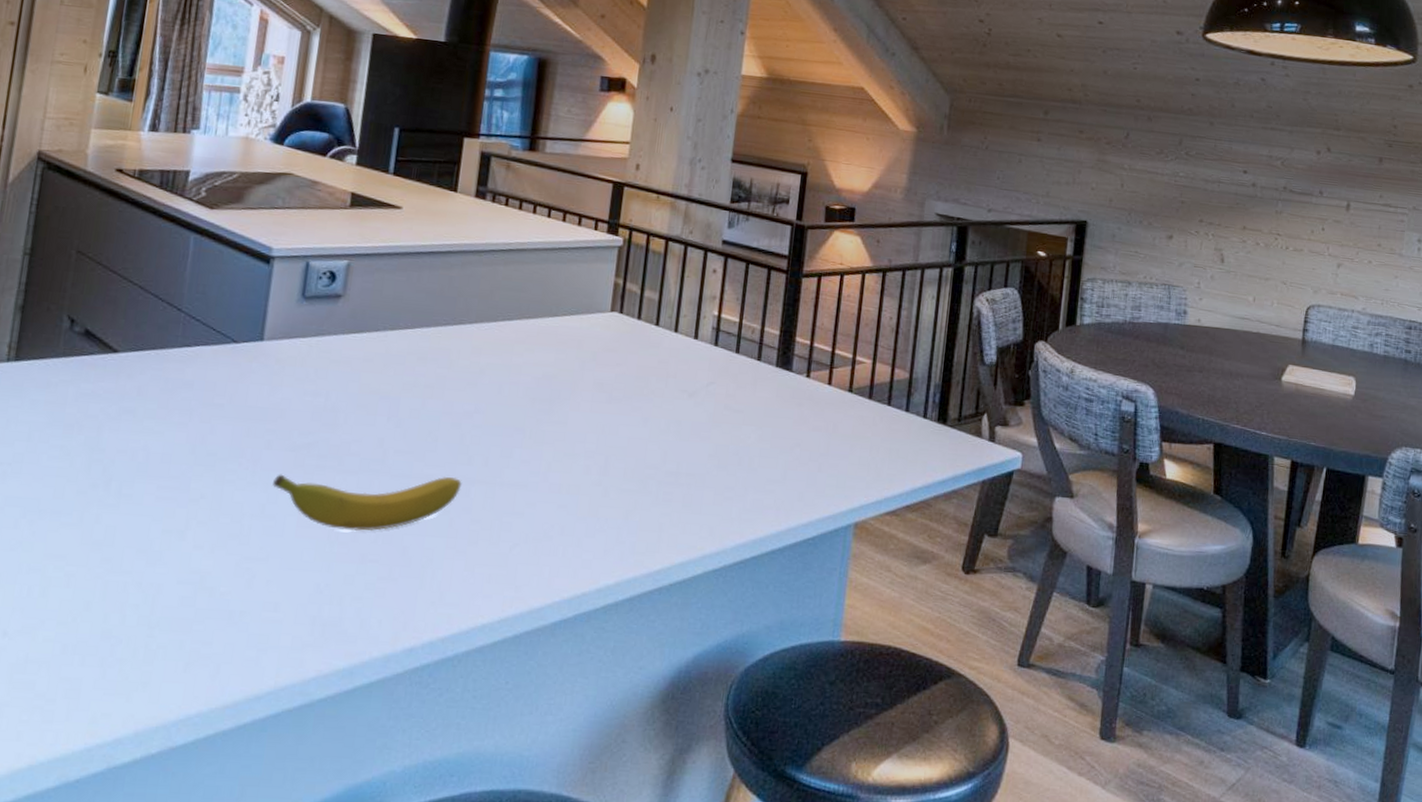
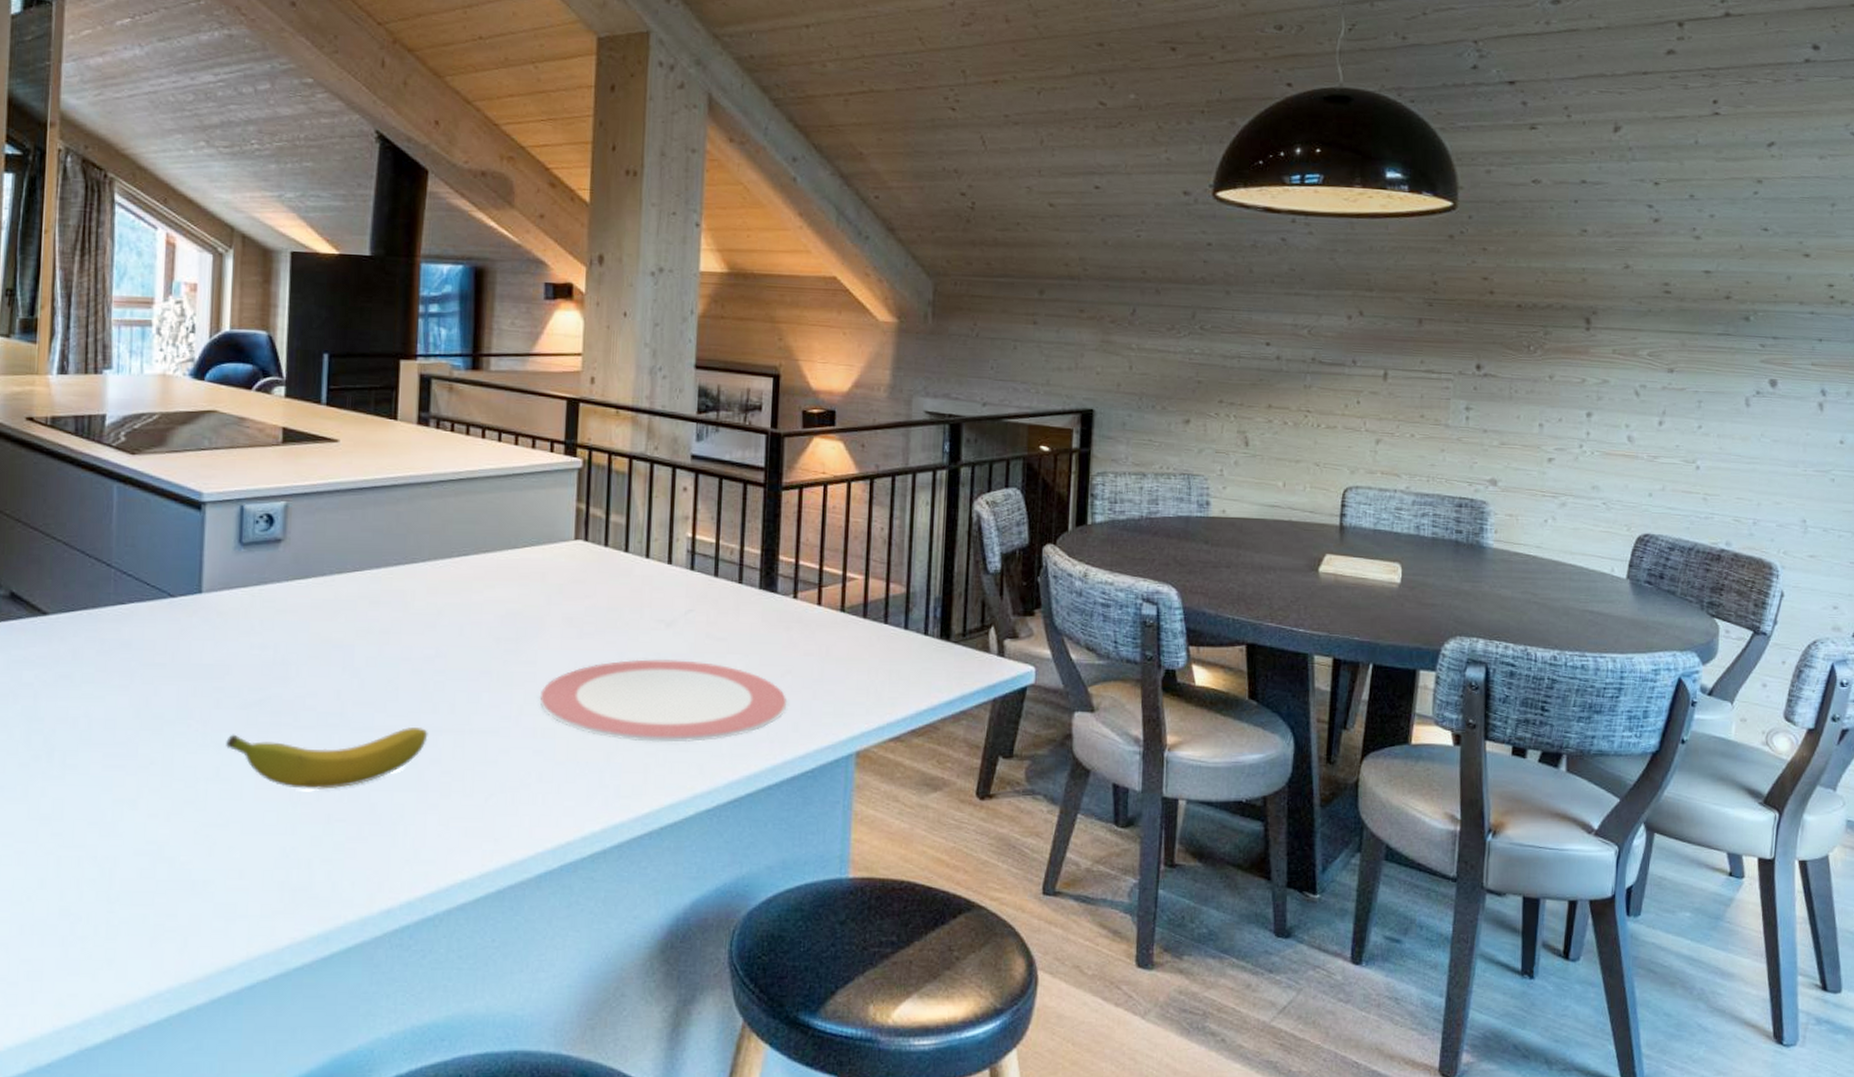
plate: none [567,425,795,506] -> present [539,659,787,743]

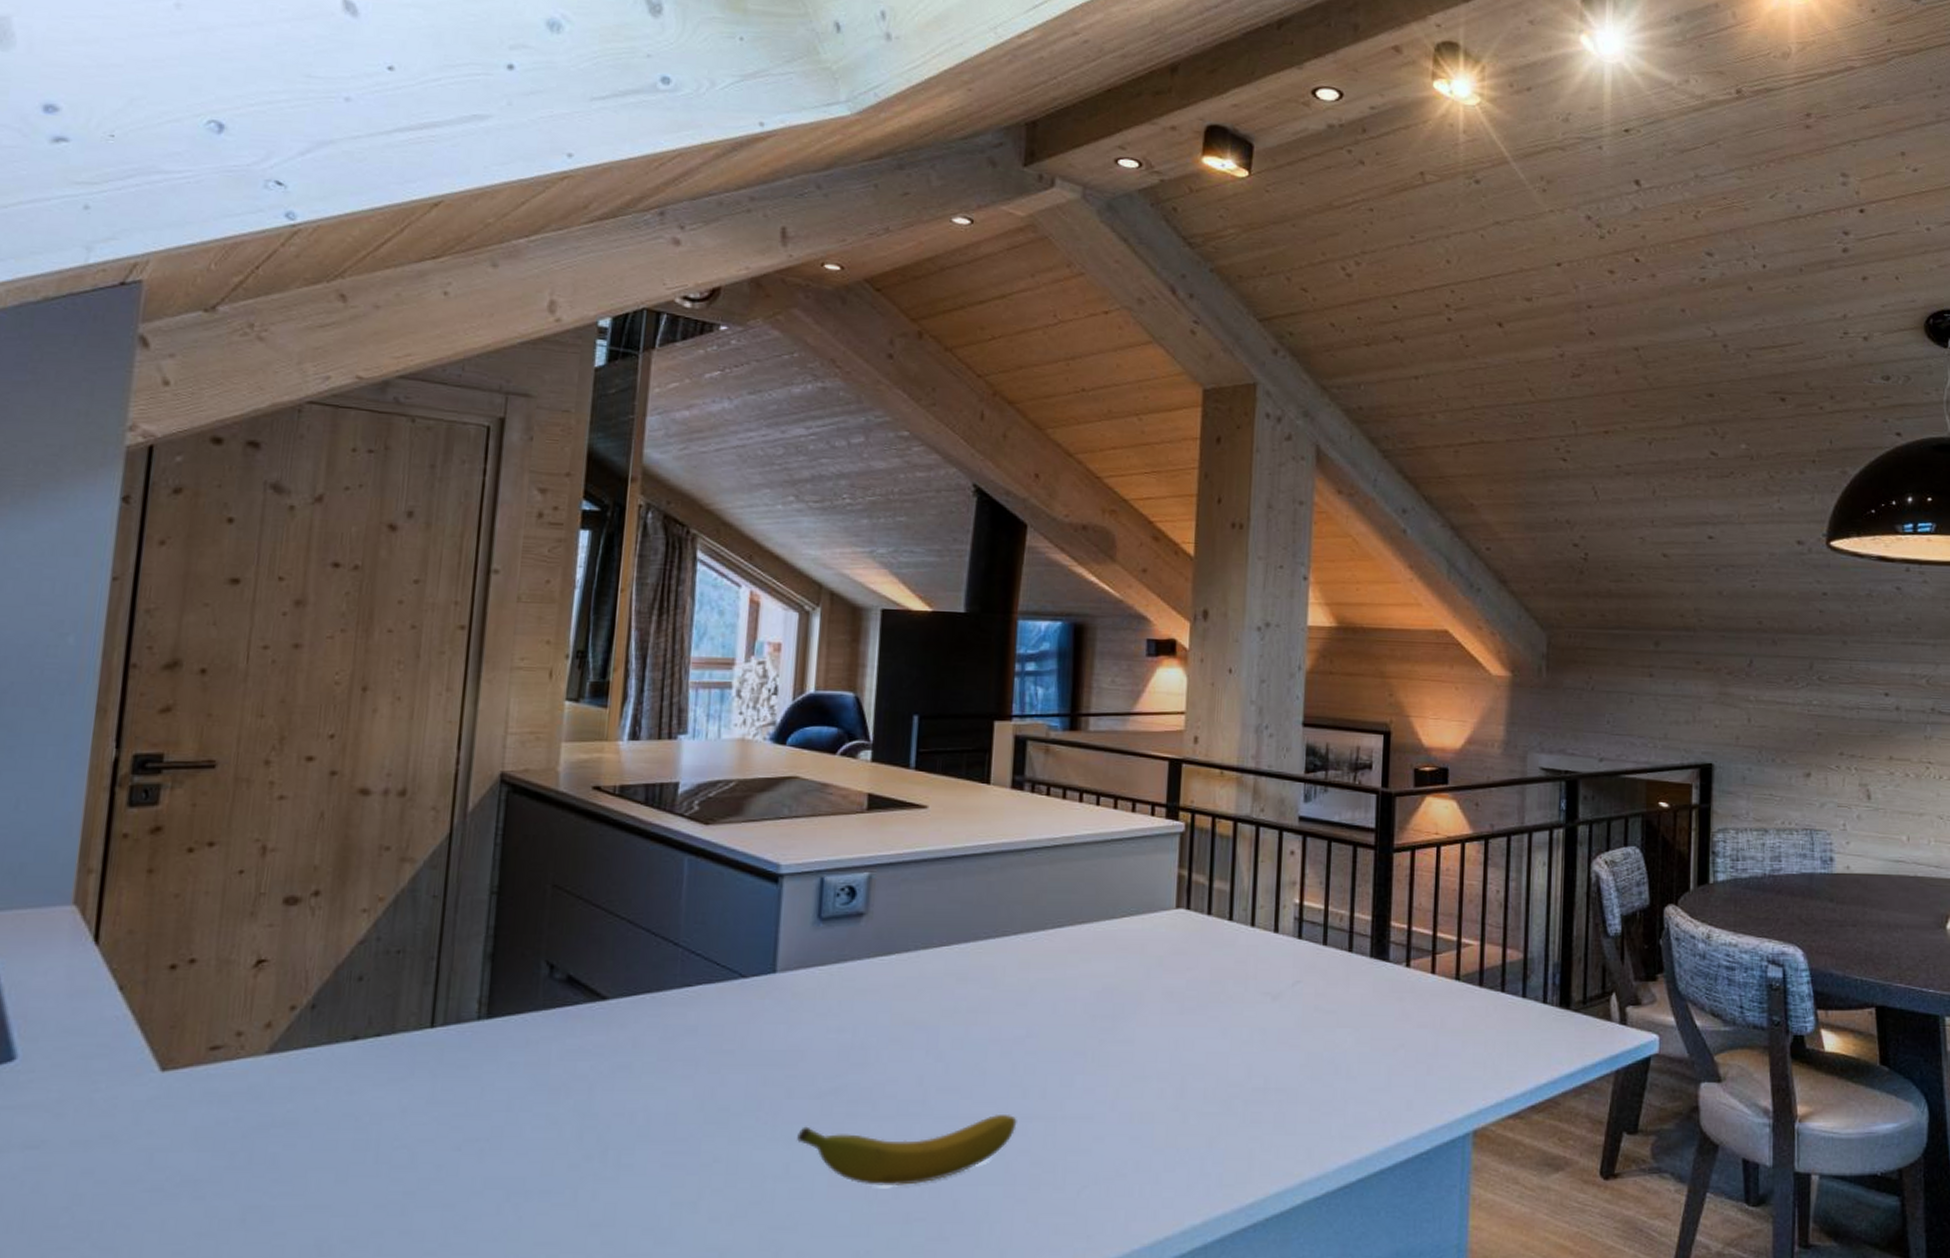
plate: present [539,659,787,743] -> none [1137,1035,1400,1125]

